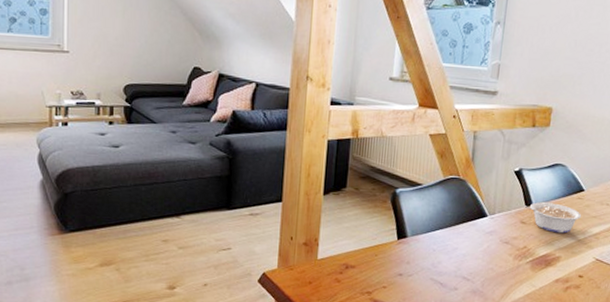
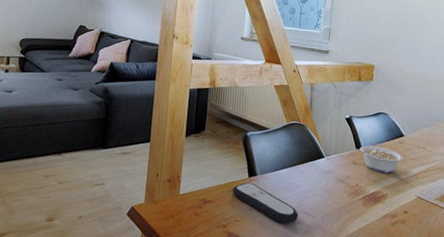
remote control: none [378,245,456,290] -> present [232,182,299,224]

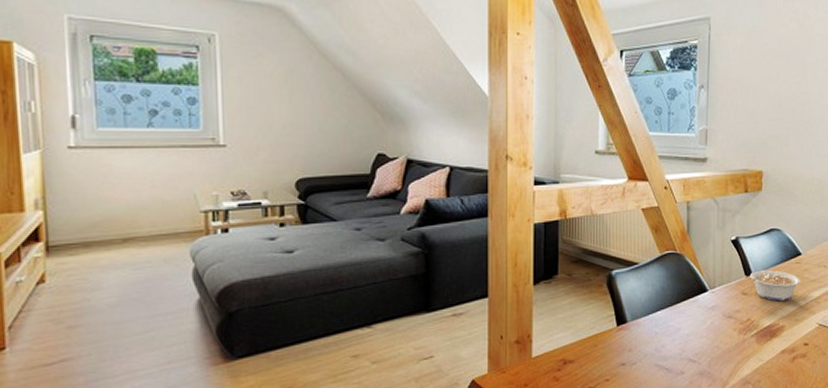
remote control: present [232,182,299,224] -> none [597,332,681,377]

